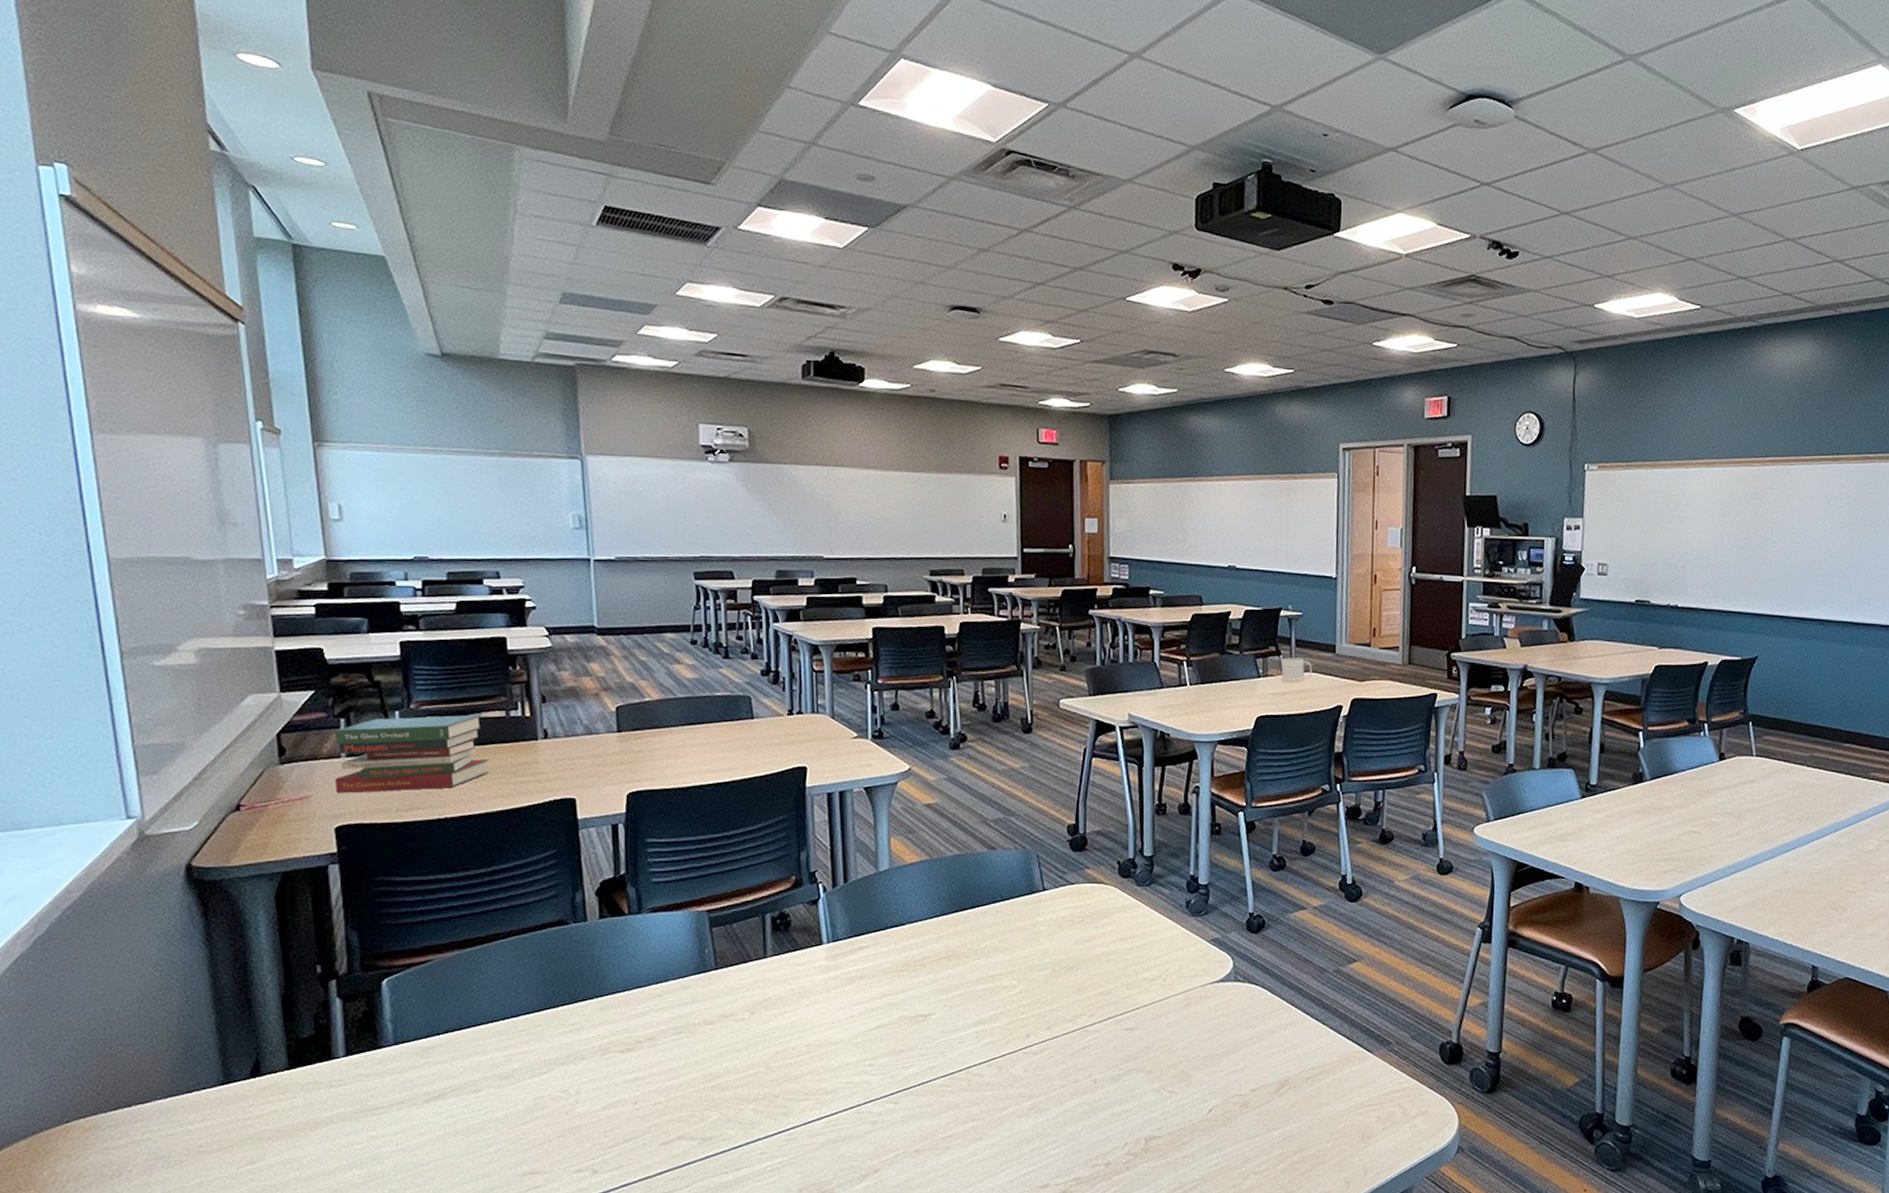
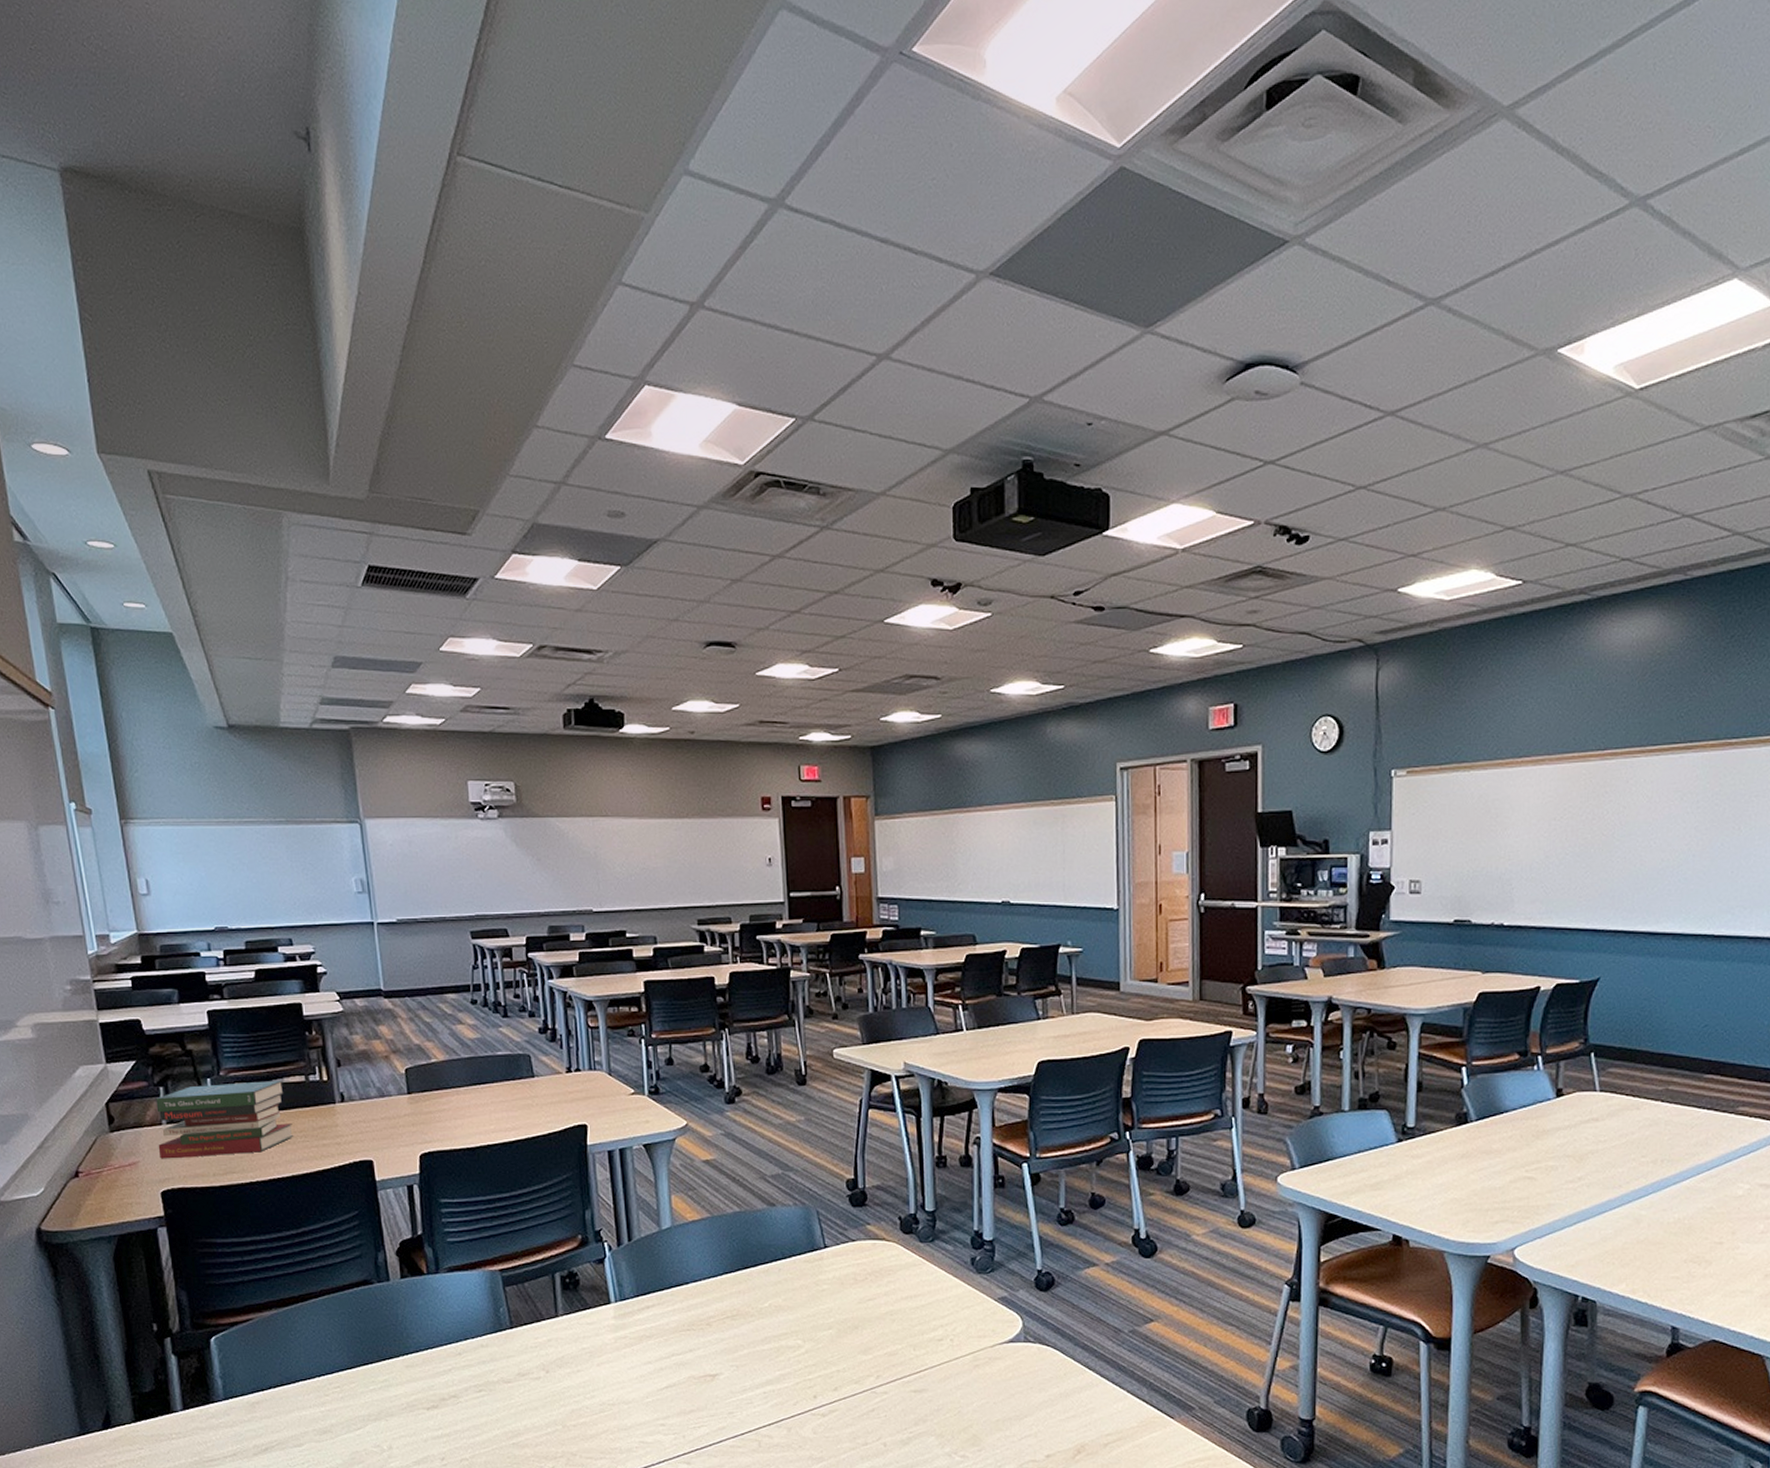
mug: present [1281,657,1312,683] -> none [1062,997,1095,1025]

